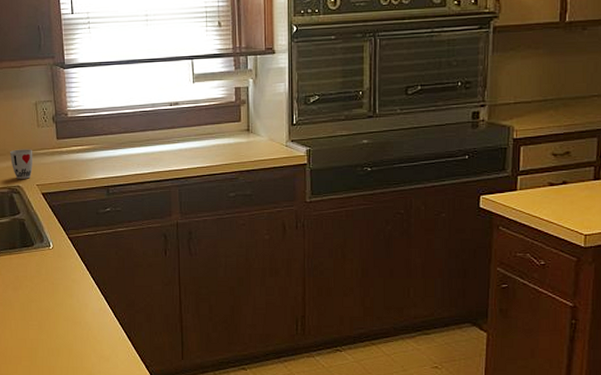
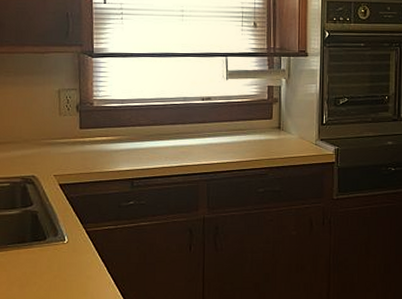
cup: present [10,149,33,179] -> none [26,137,52,169]

